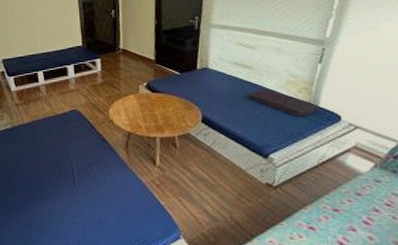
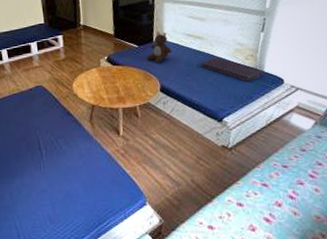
teddy bear: none [188,58,217,92] -> present [146,31,172,63]

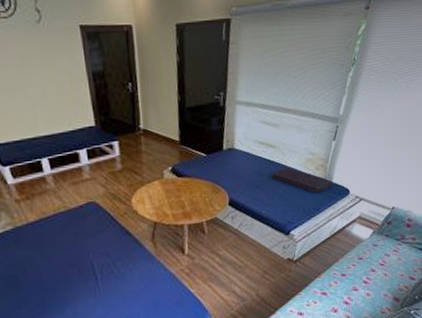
teddy bear: present [146,31,172,63] -> none [215,138,243,174]

